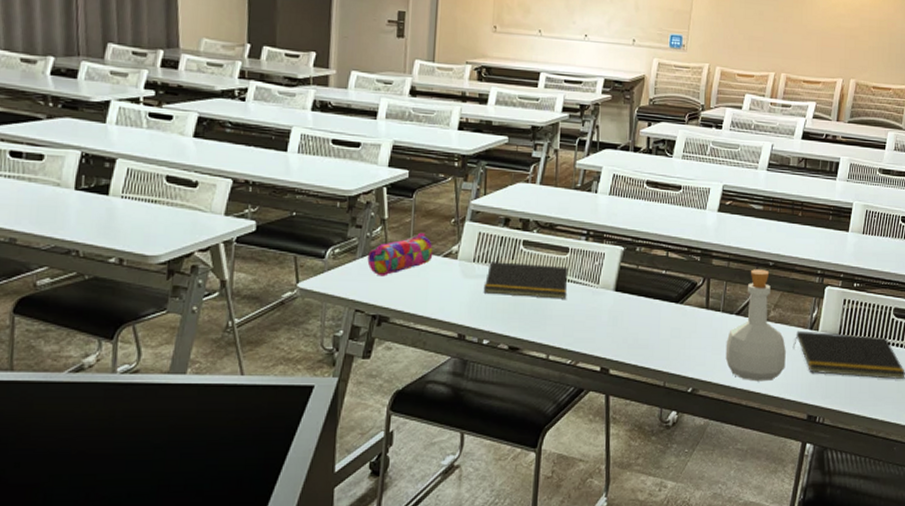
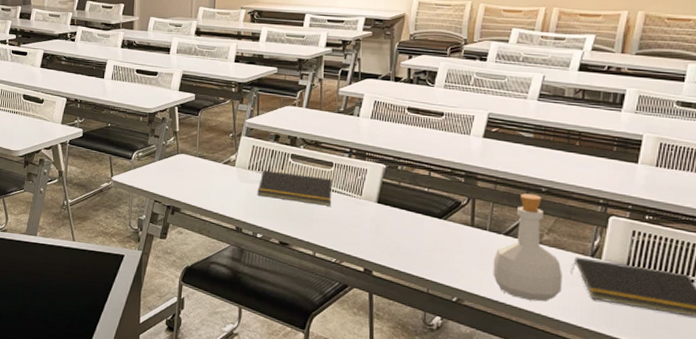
pencil case: present [367,232,433,276] -> none [163,143,215,176]

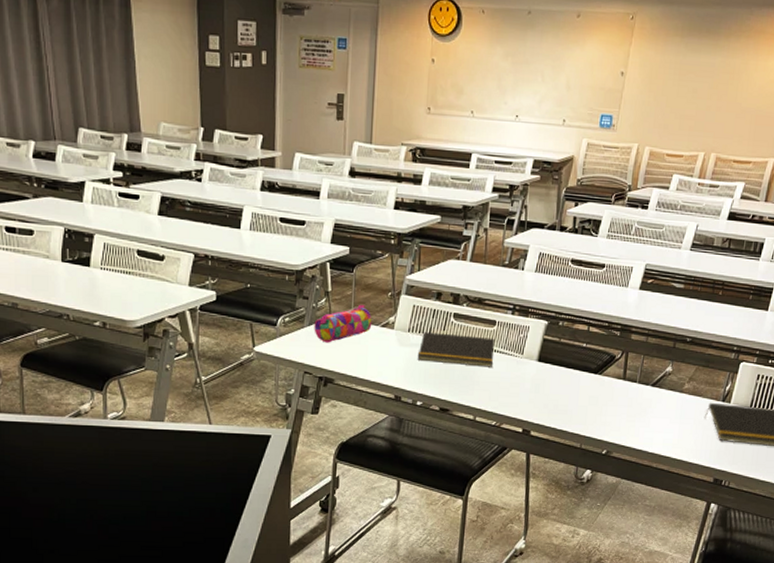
pencil case: none [163,143,215,176] -> present [314,304,372,343]
bottle: present [493,193,562,302] -> none [639,344,698,447]

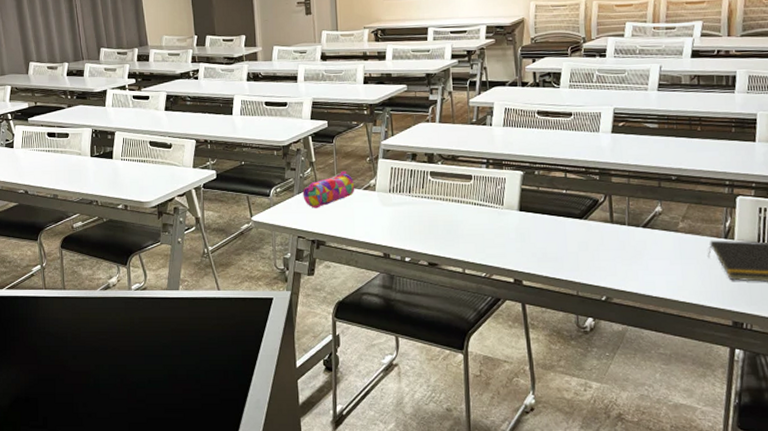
notepad: present [417,332,495,367] -> none [400,191,474,220]

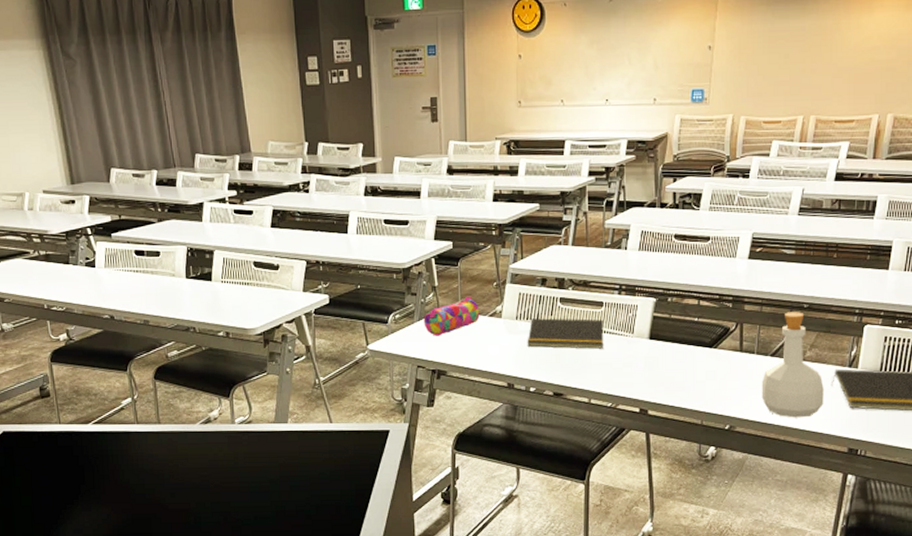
notepad: none [400,191,474,220] -> present [527,318,604,349]
bottle: none [635,183,702,290] -> present [761,312,824,418]

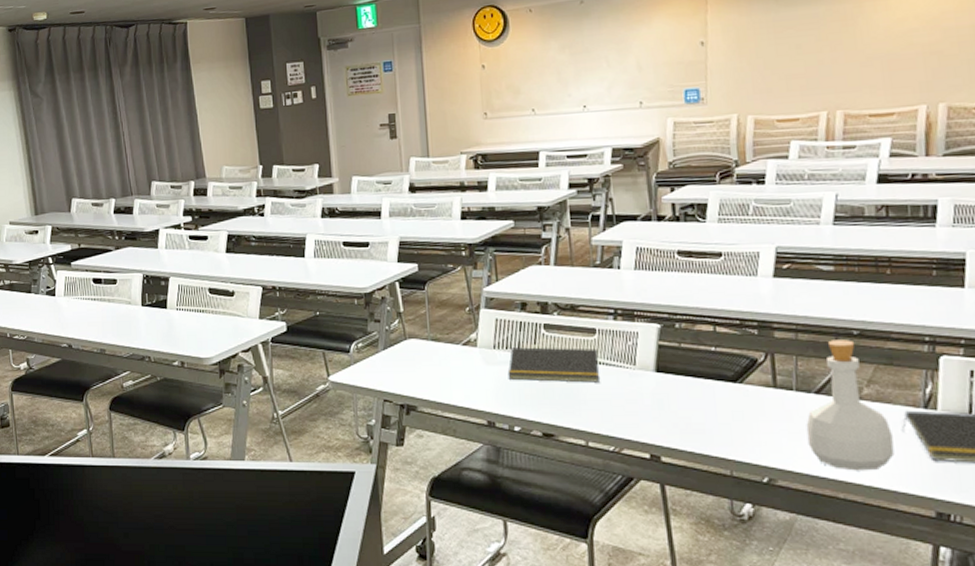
pencil case: present [423,296,480,336] -> none [389,322,452,367]

